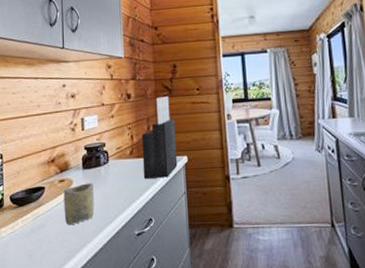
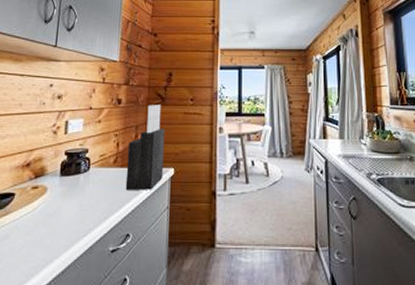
cup: present [63,183,94,224] -> none [33,191,70,236]

